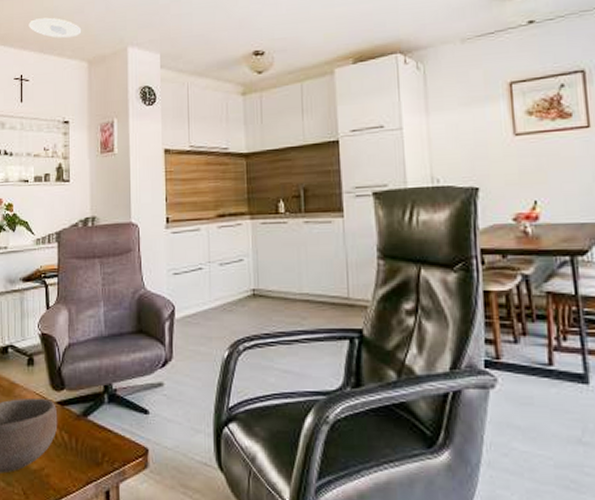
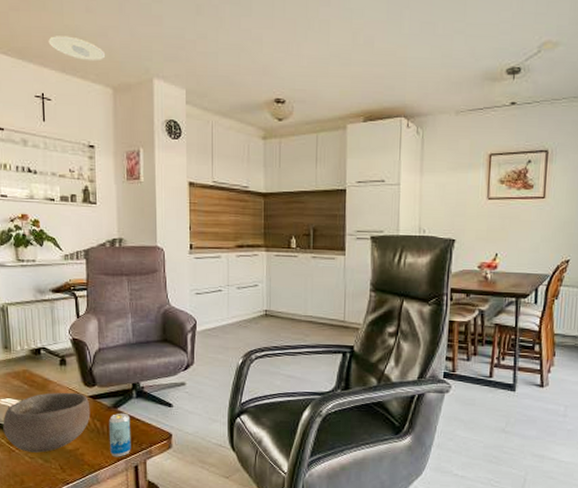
beverage can: none [77,422,102,480] -> present [108,413,131,457]

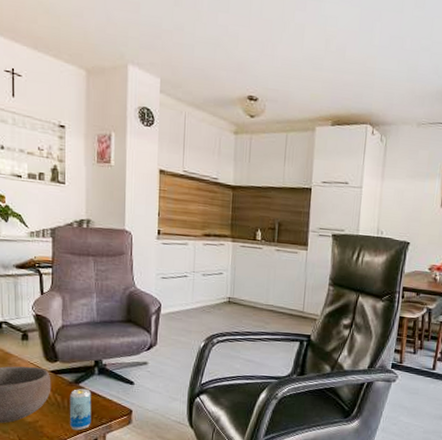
recessed light: present [48,36,106,62] -> none [20,11,80,42]

